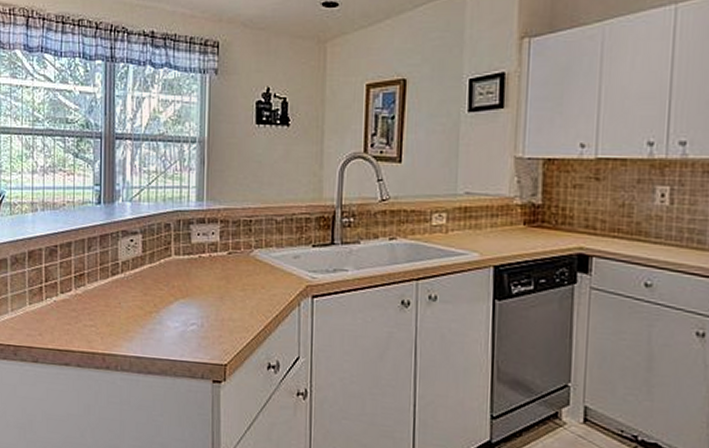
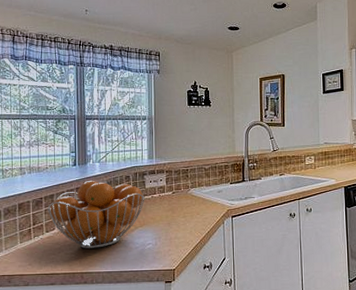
fruit basket: none [62,225,190,323] -> present [47,180,145,249]

